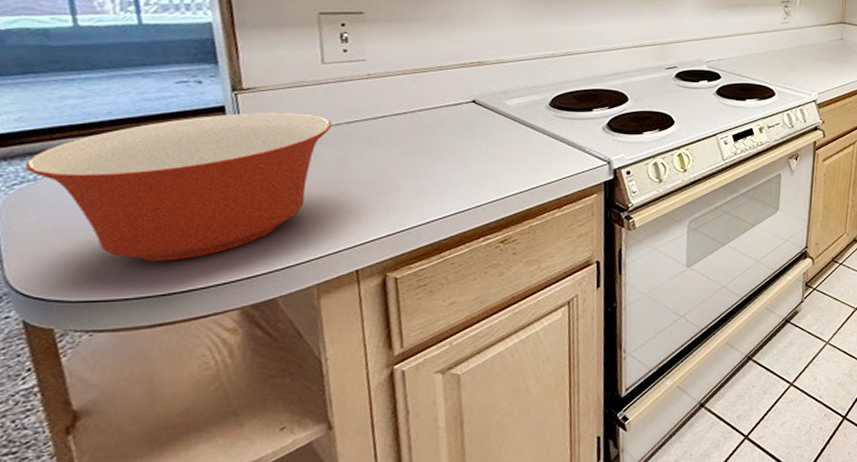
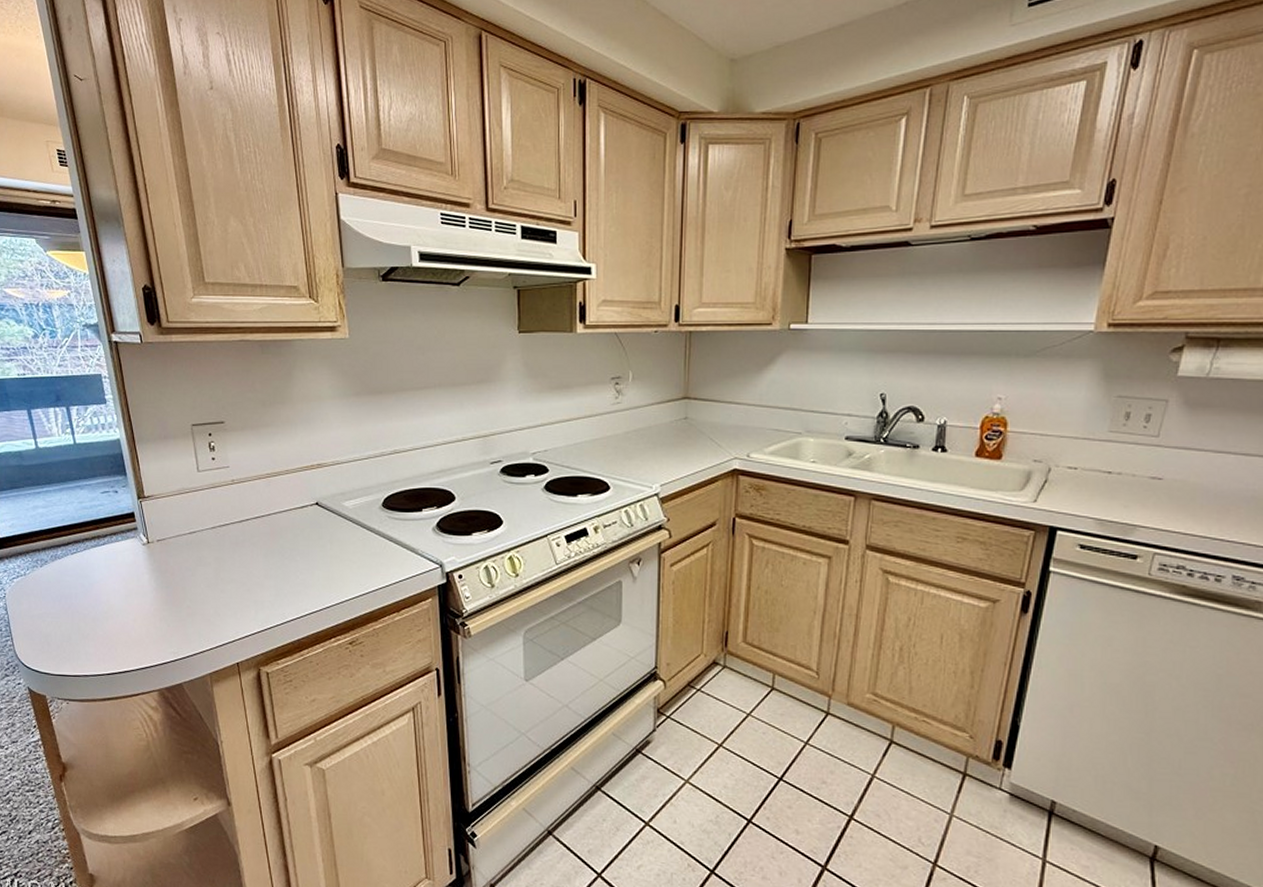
mixing bowl: present [24,112,332,262] -> none [18,517,209,646]

